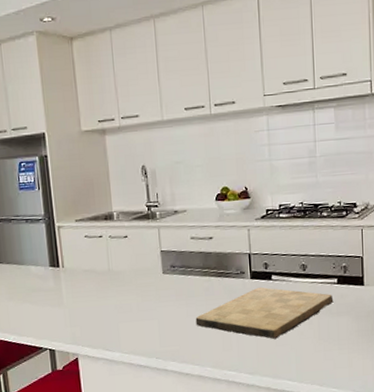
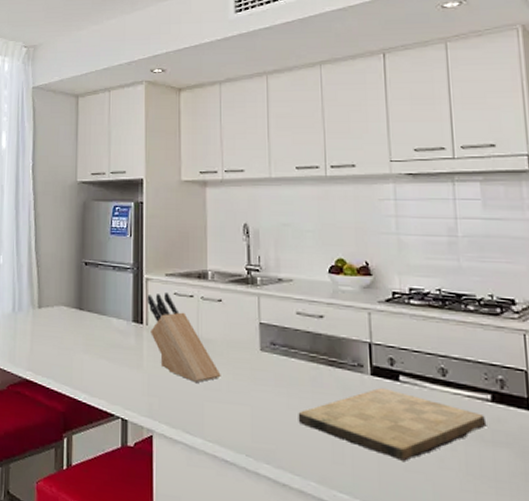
knife block: none [60,236,131,309] -> present [147,292,221,382]

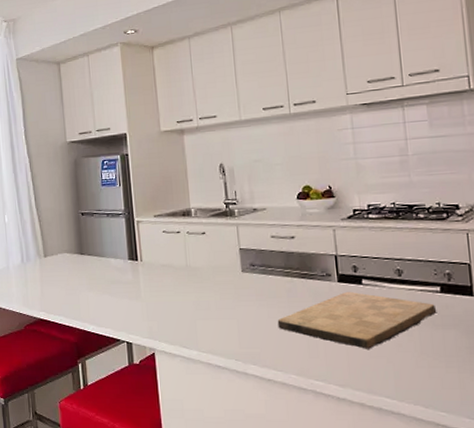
knife block: present [147,292,221,382] -> none [139,231,209,305]

